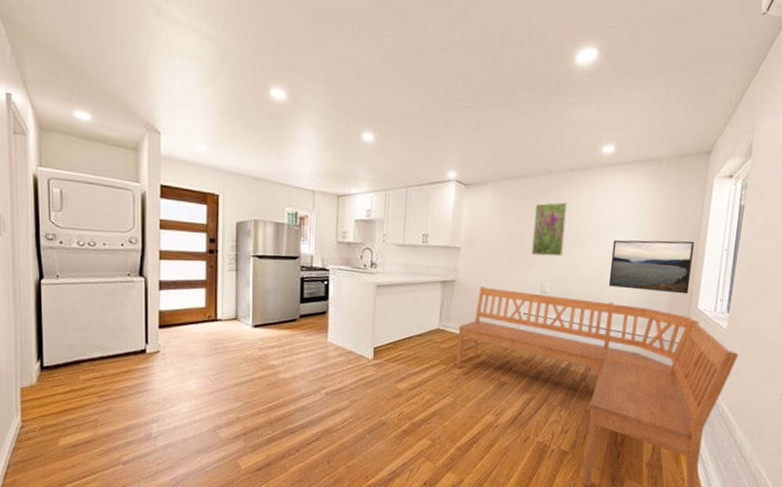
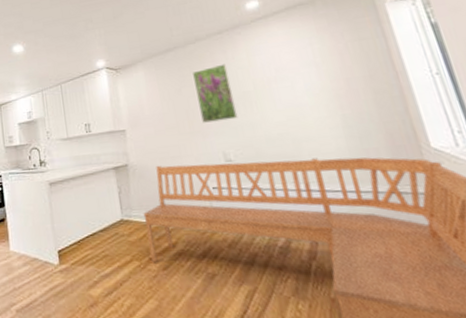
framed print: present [608,240,694,294] -> none [291,72,410,141]

